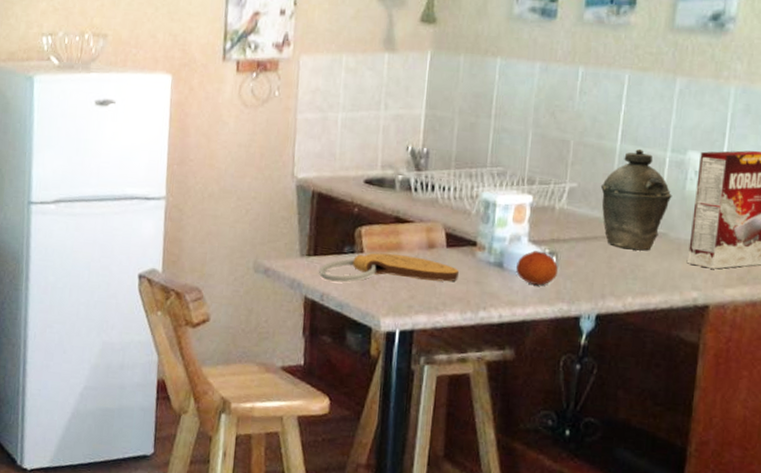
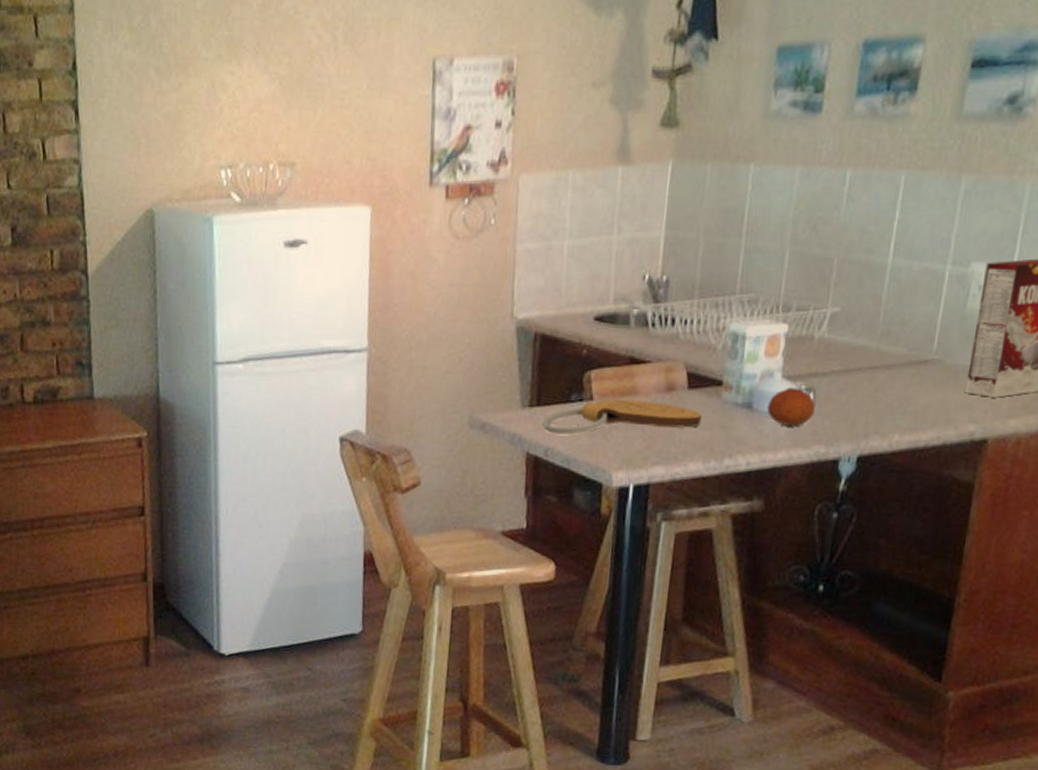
kettle: present [600,148,672,251] -> none [867,263,951,381]

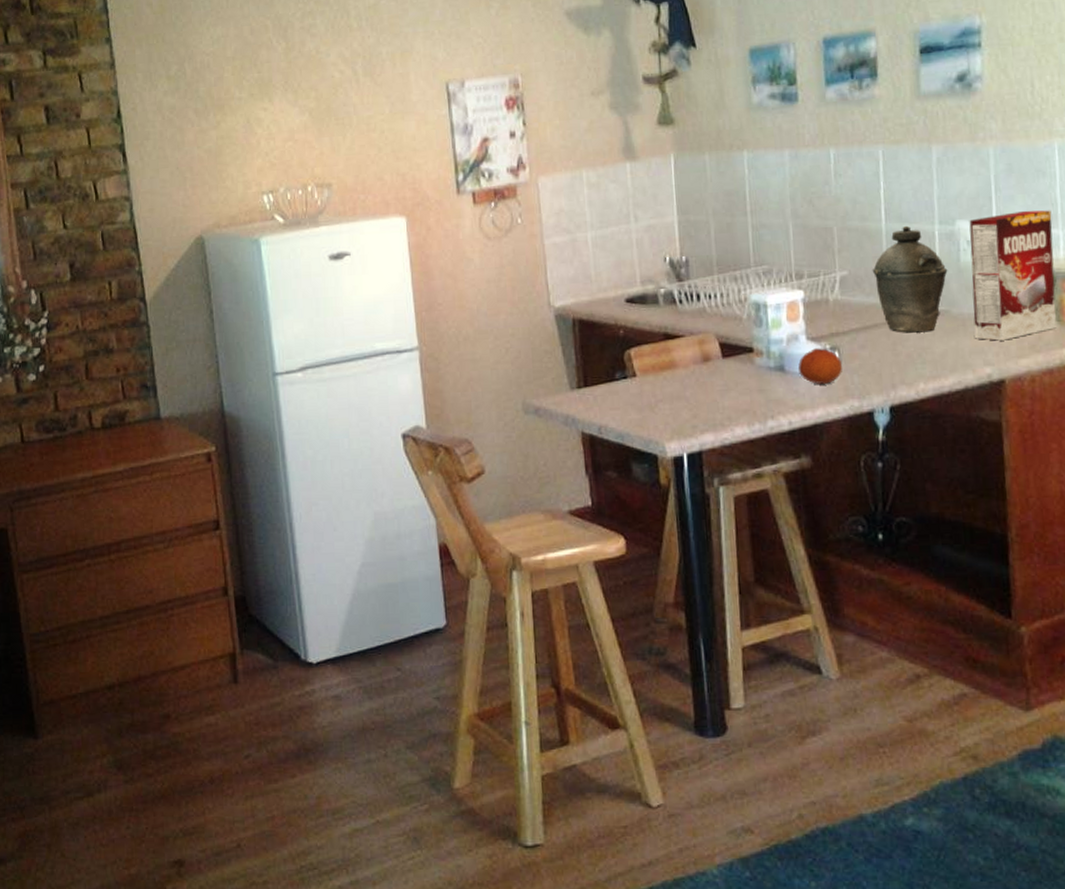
cutting board: present [543,399,702,435] -> none [593,372,740,412]
kettle: none [867,263,951,381] -> present [872,225,948,333]

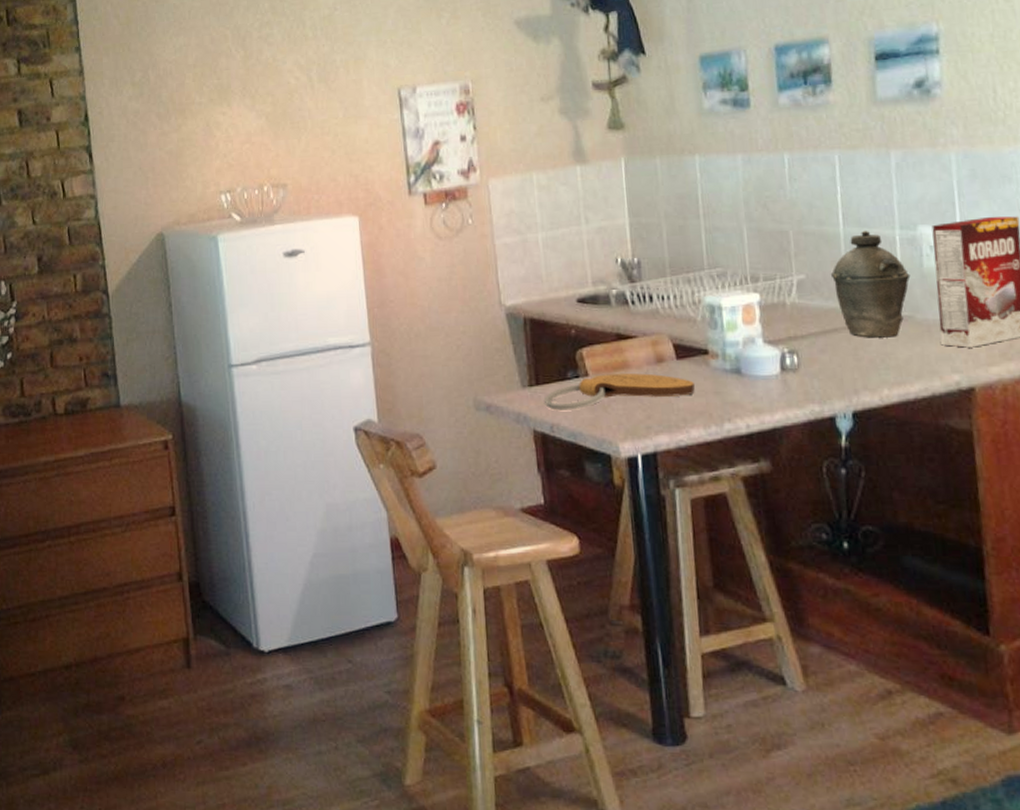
cutting board: none [593,372,740,412] -> present [544,373,695,411]
fruit: present [798,348,842,385] -> none [755,351,801,389]

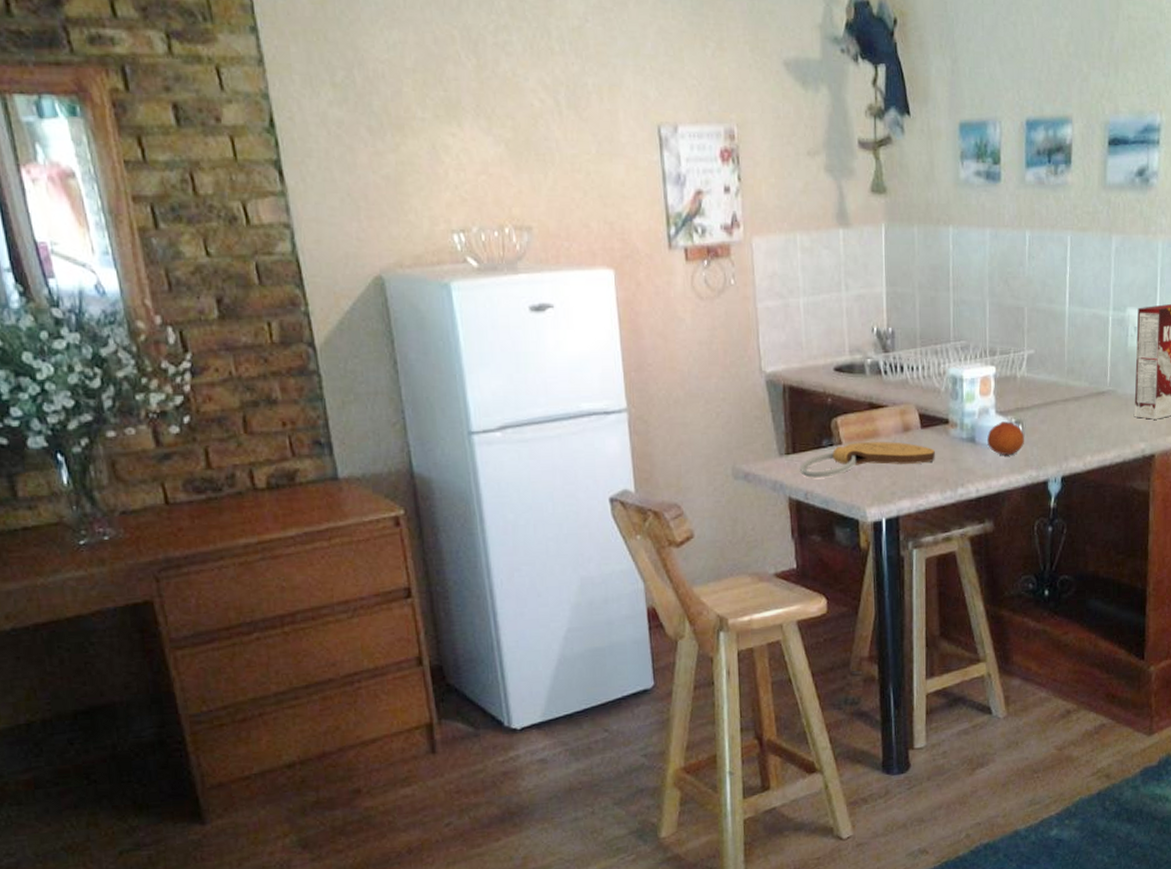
fruit: none [755,351,801,389] -> present [987,421,1024,456]
kettle: present [830,230,911,338] -> none [1055,309,1117,410]

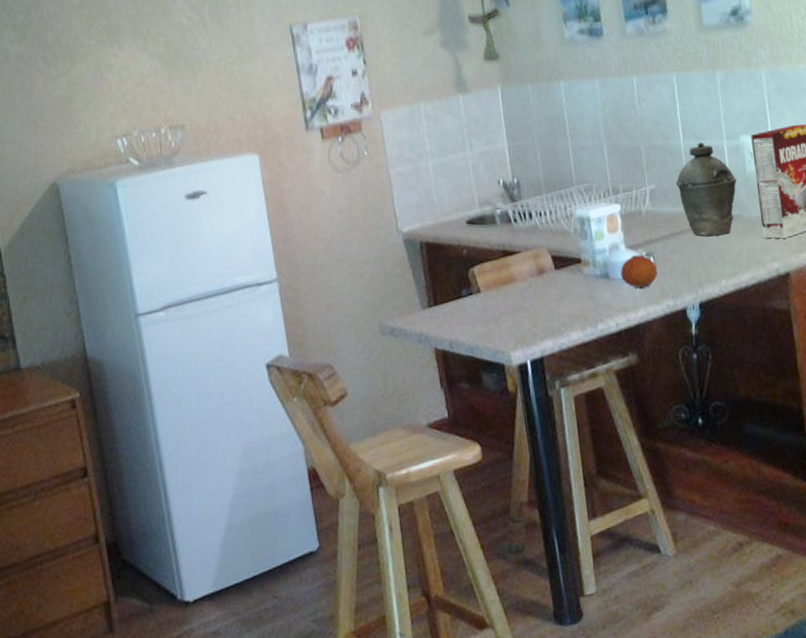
cutting board: present [800,442,935,478] -> none [443,285,572,328]
kettle: none [1055,309,1117,410] -> present [675,142,737,237]

